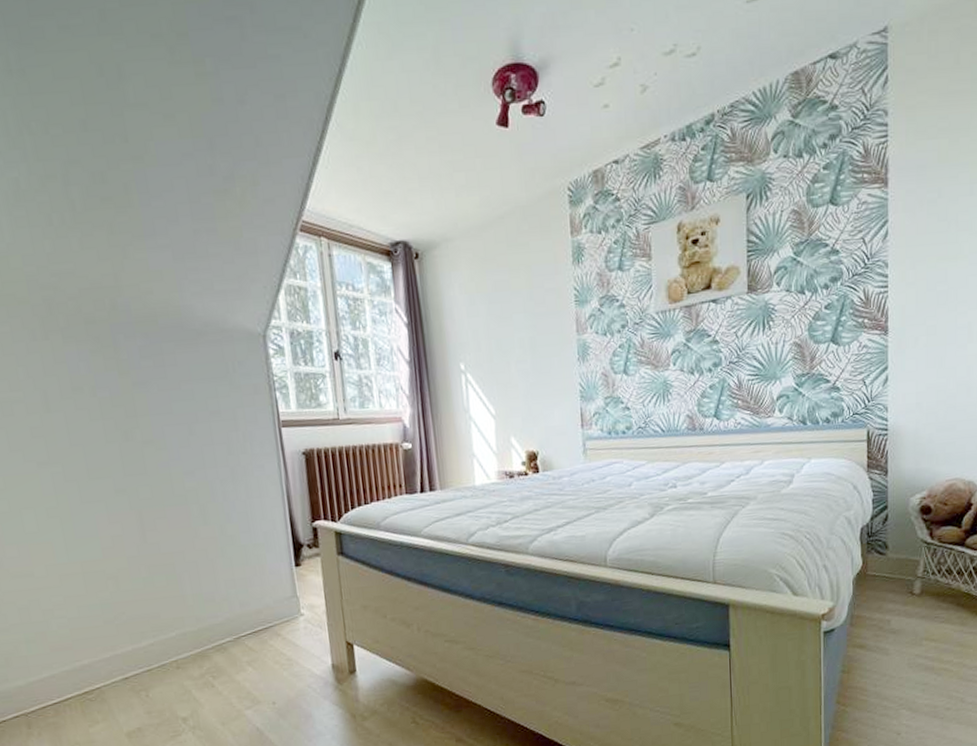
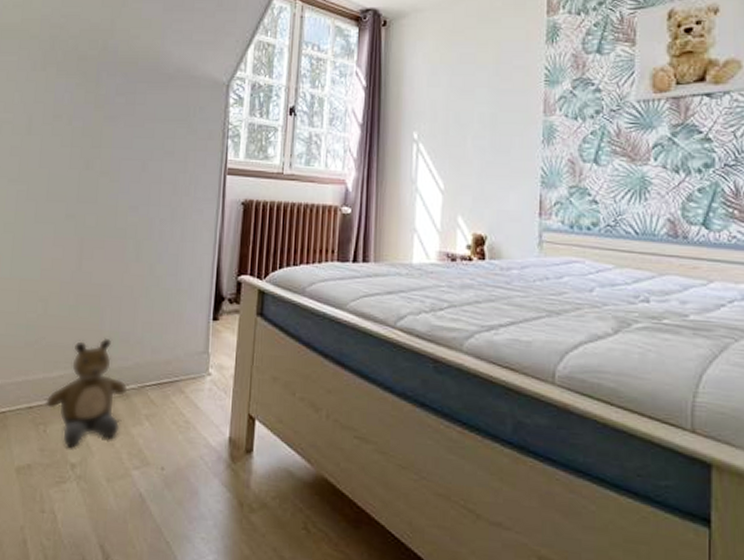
bear: none [141,601,224,705] -> present [45,337,128,448]

